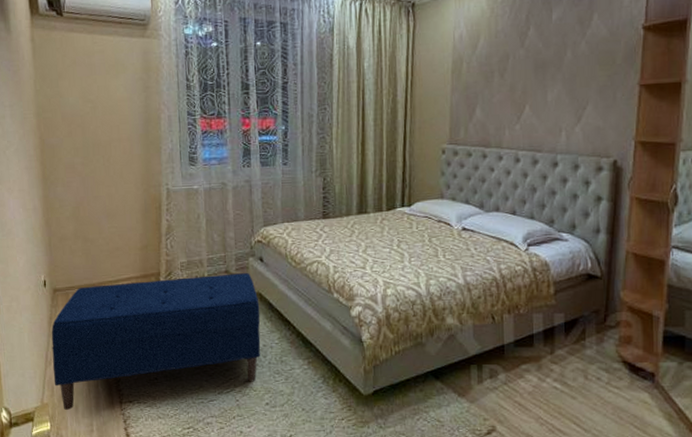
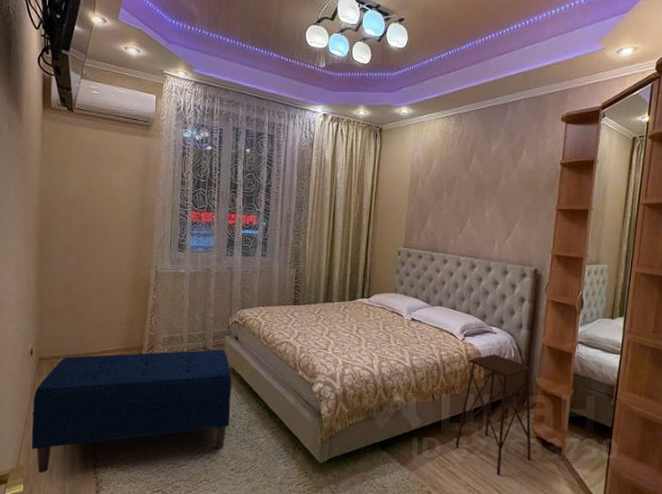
side table: none [522,265,617,407] -> present [455,354,532,476]

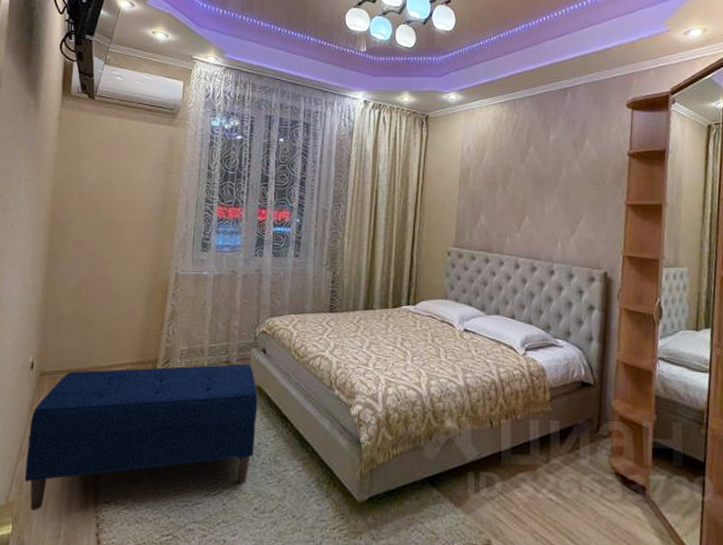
side table: present [455,354,532,476] -> none [519,371,610,521]

